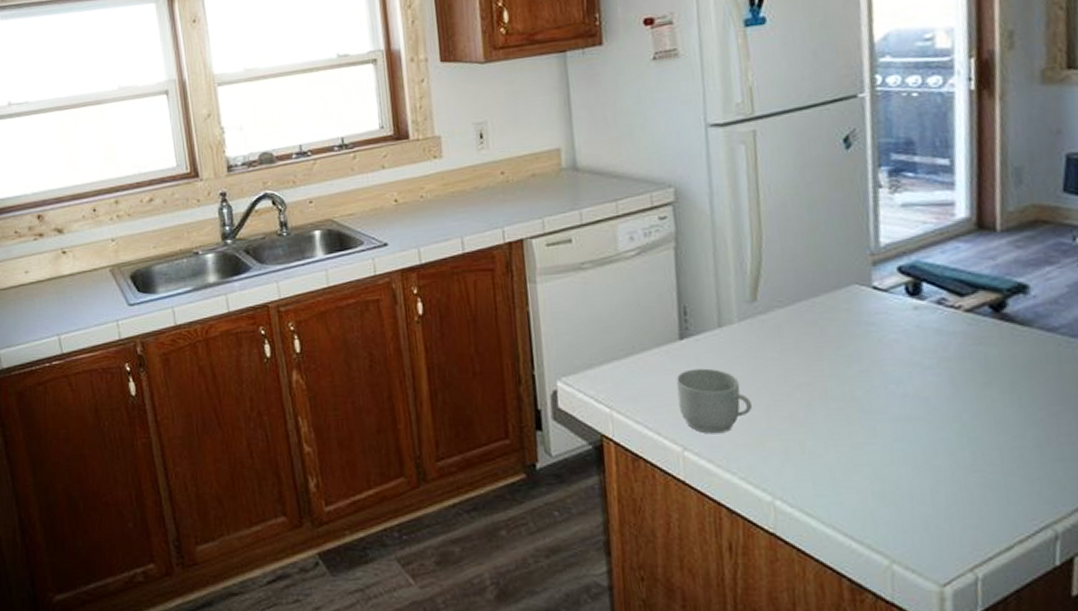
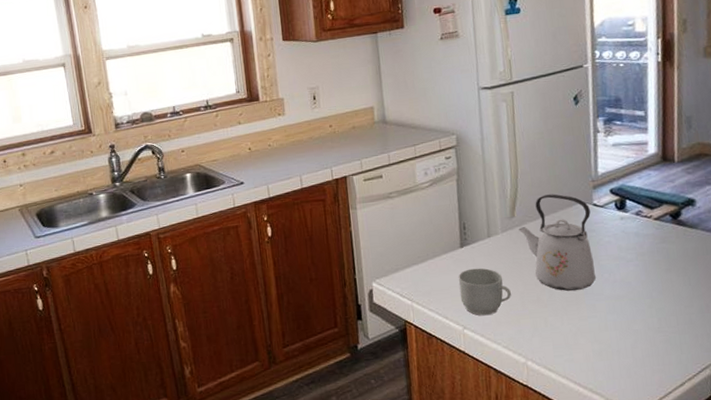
kettle: none [762,270,876,407] -> present [518,194,596,291]

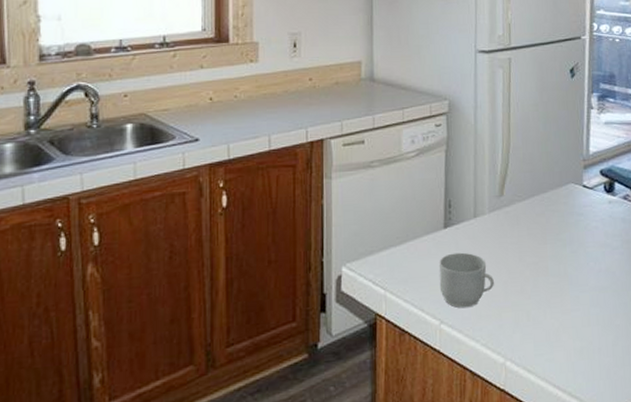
kettle: present [518,194,596,291] -> none [506,172,581,281]

